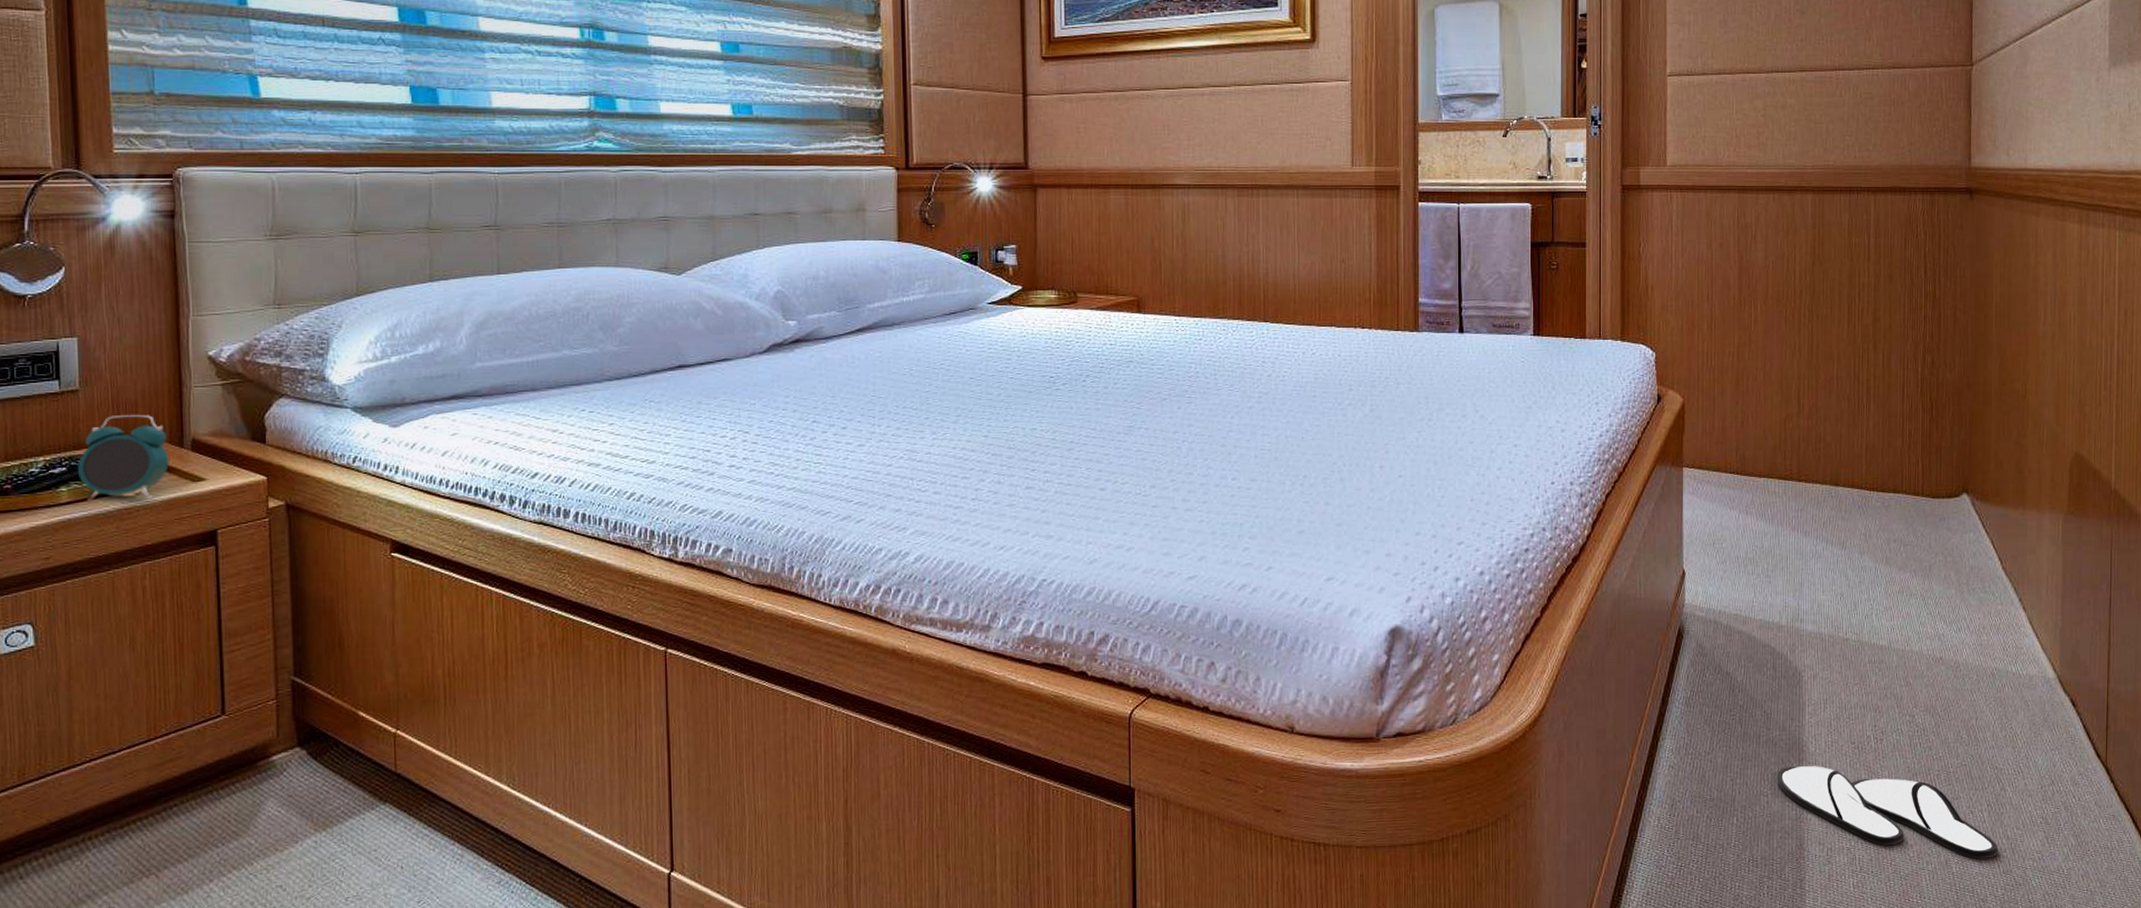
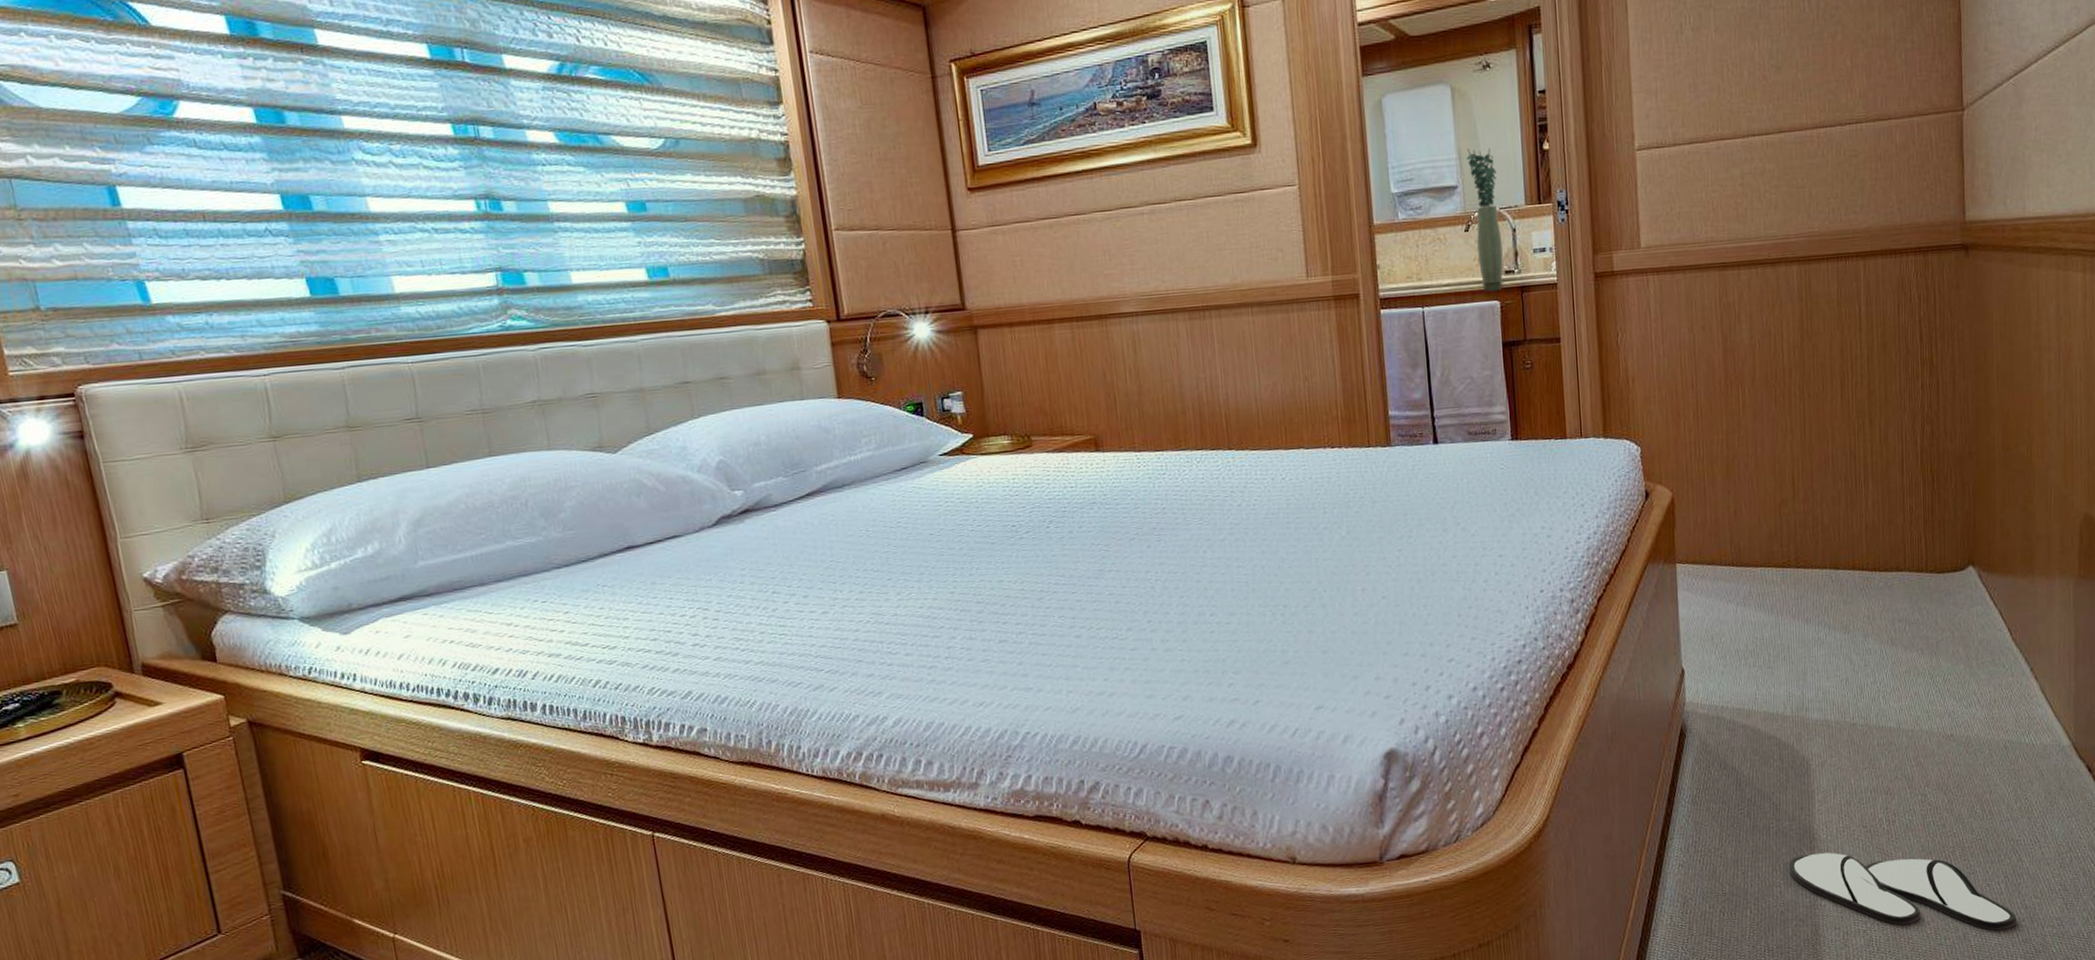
alarm clock: present [78,414,169,502] -> none [30,643,123,736]
vase: none [1509,60,1537,195] -> present [1466,147,1504,293]

